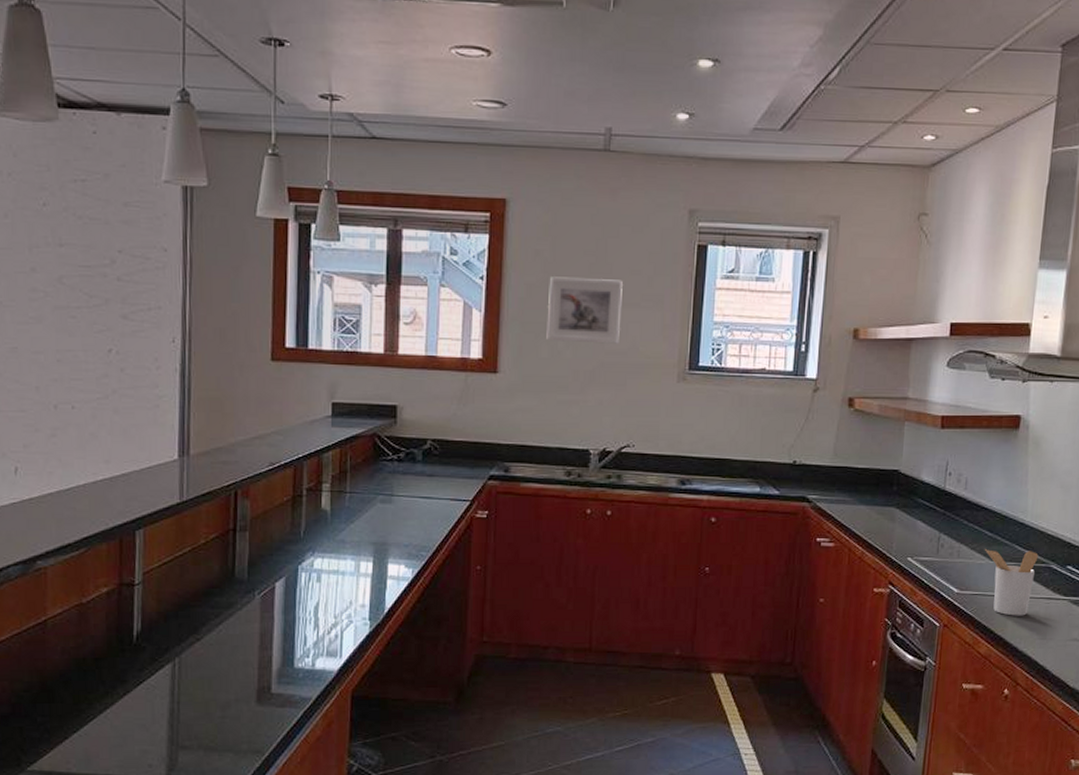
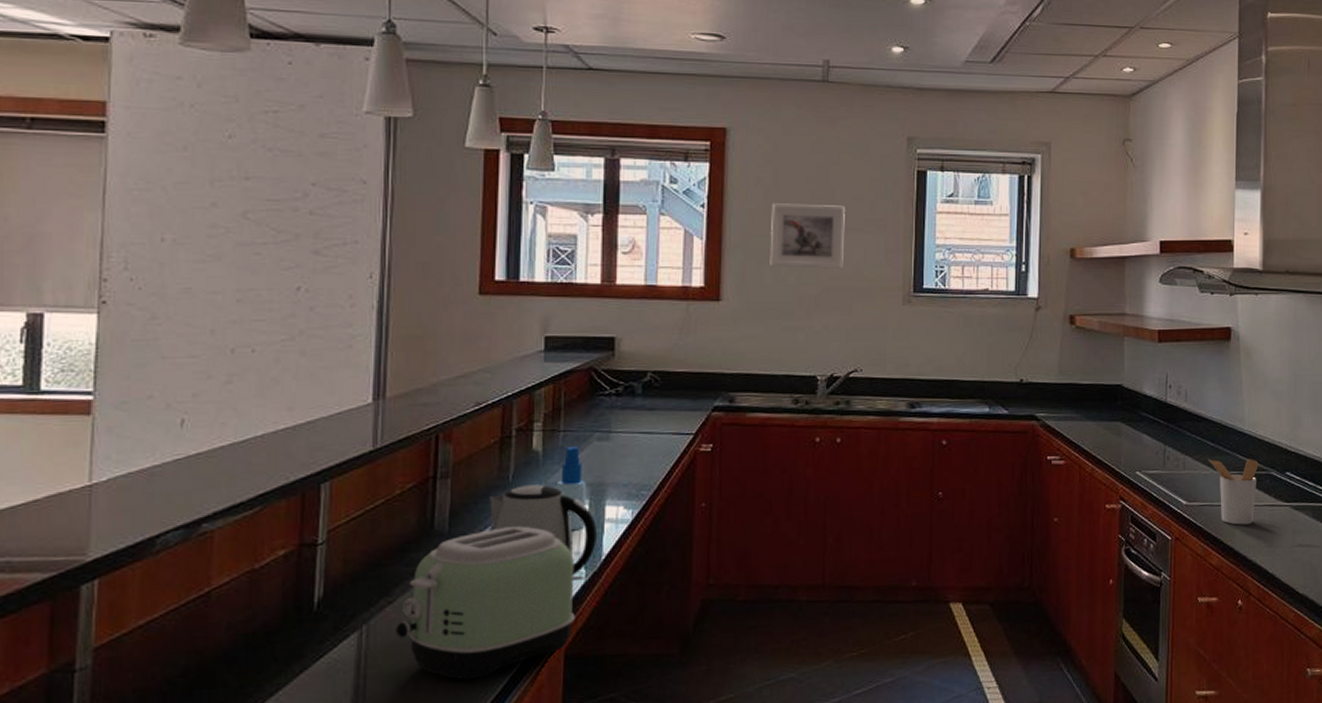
toaster: none [204,578,361,713] -> present [396,526,576,682]
kettle: none [283,541,380,630] -> present [490,484,596,581]
spray bottle: none [343,507,371,585] -> present [556,445,587,531]

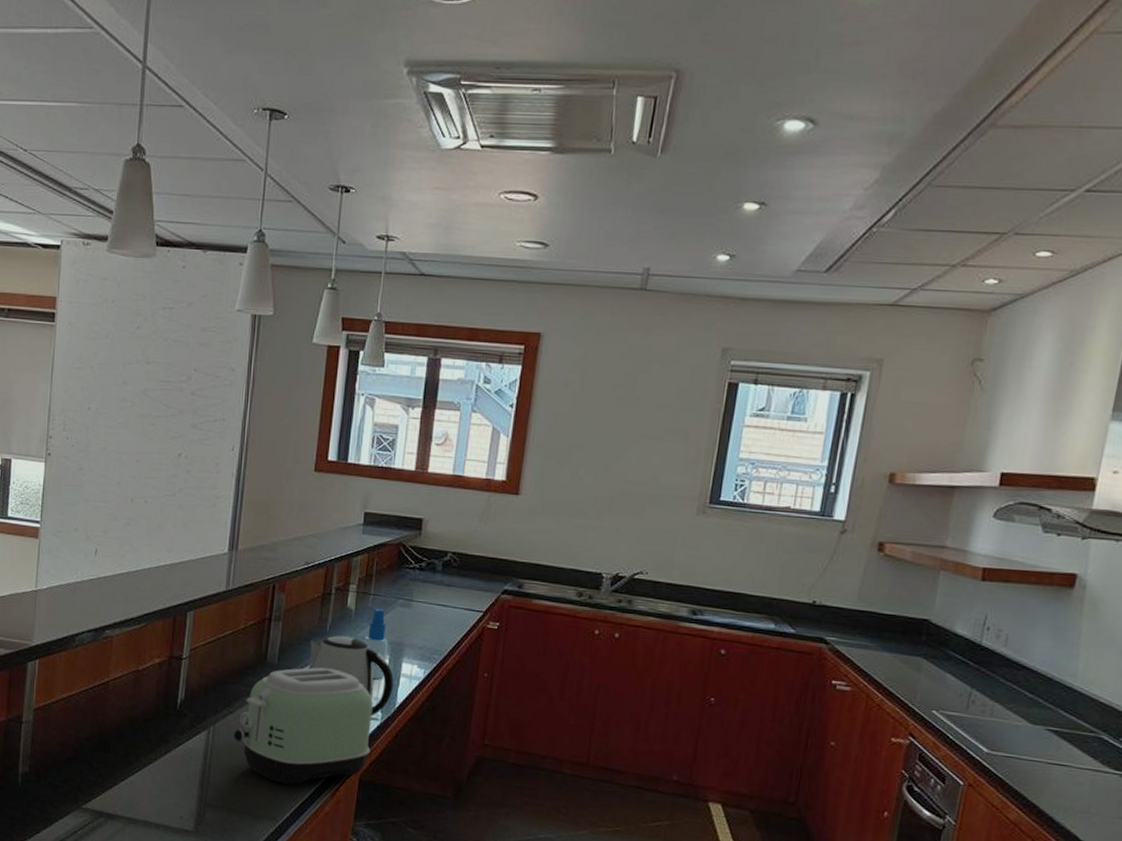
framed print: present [770,203,845,269] -> none [569,407,649,474]
utensil holder: present [1209,459,1259,525] -> none [1023,711,1087,786]

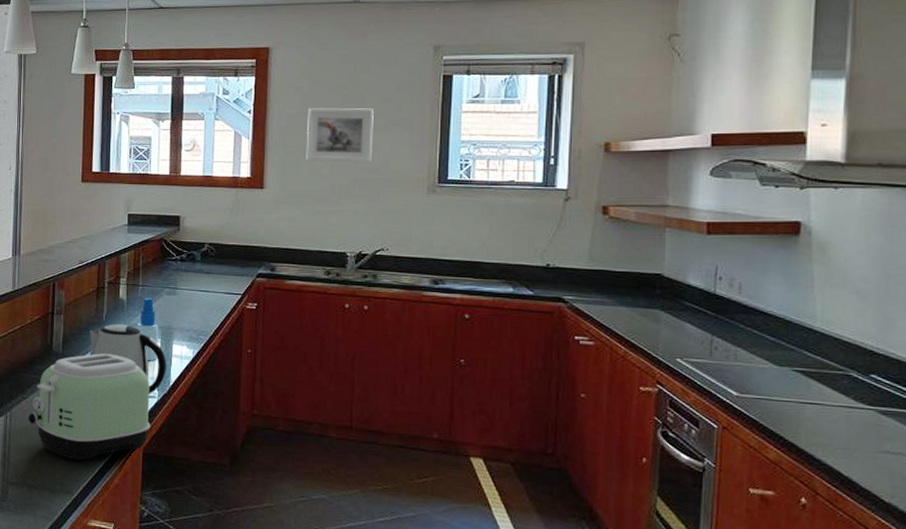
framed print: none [569,407,649,474] -> present [306,108,374,162]

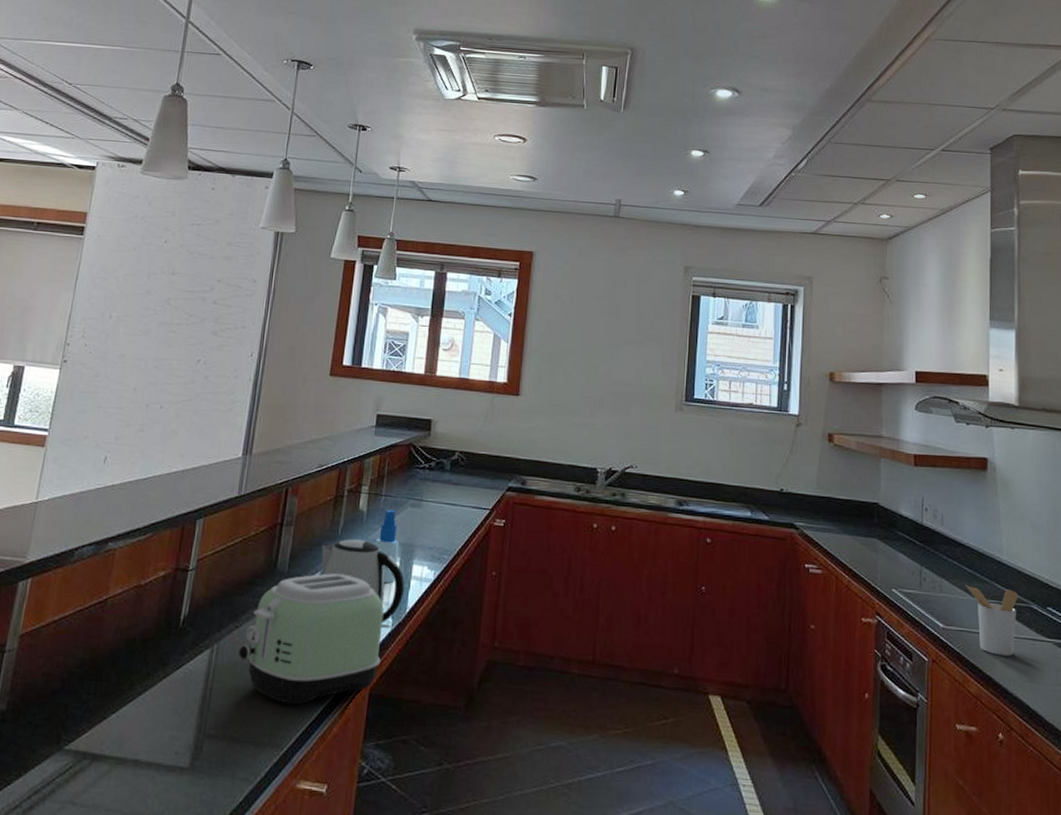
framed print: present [306,108,374,162] -> none [562,316,628,376]
utensil holder: none [767,354,833,424] -> present [966,585,1018,656]

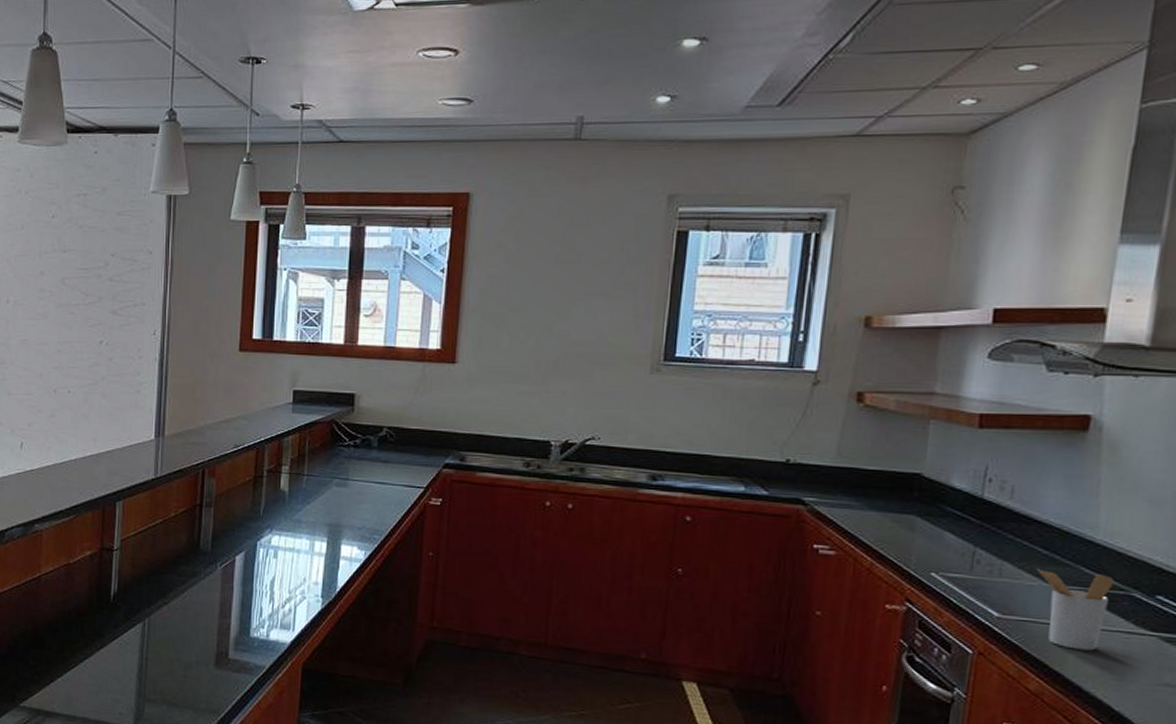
toaster: present [238,573,384,706] -> none [170,553,313,677]
kettle: present [321,539,405,628] -> none [244,519,333,607]
spray bottle: present [374,509,399,584] -> none [299,489,326,564]

